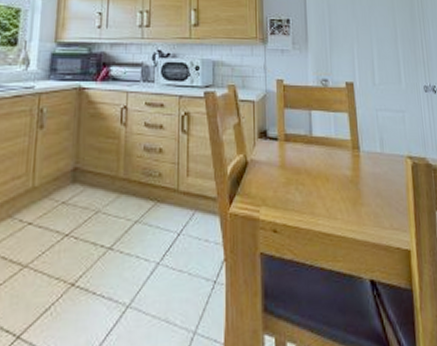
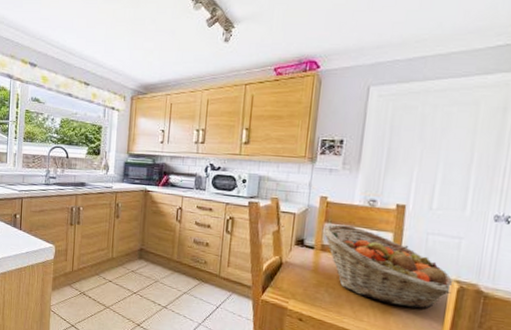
fruit basket: none [283,109,408,194] -> present [322,224,455,309]

